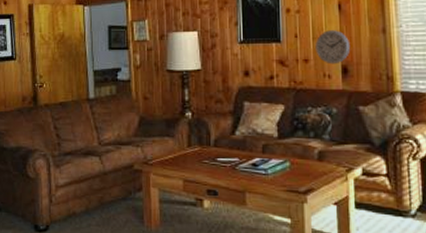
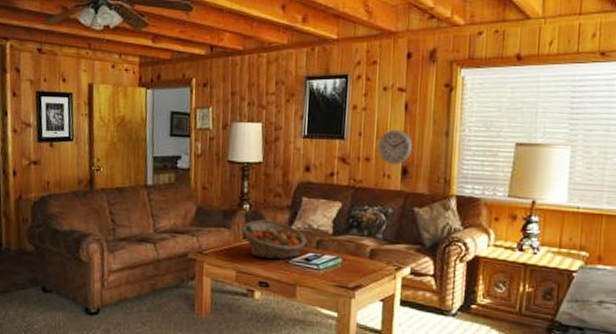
fruit basket: none [186,127,252,167] -> present [242,220,307,260]

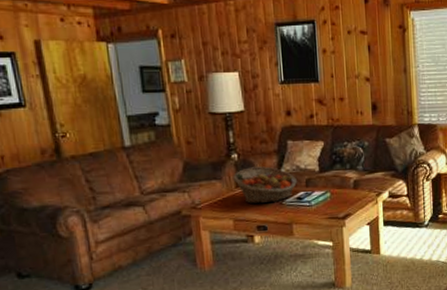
wall clock: present [378,130,413,165] -> none [349,70,379,102]

